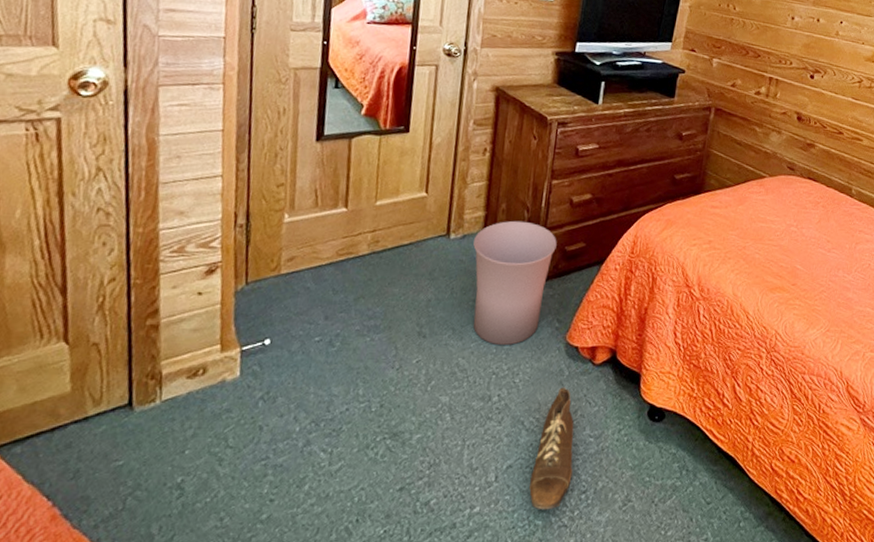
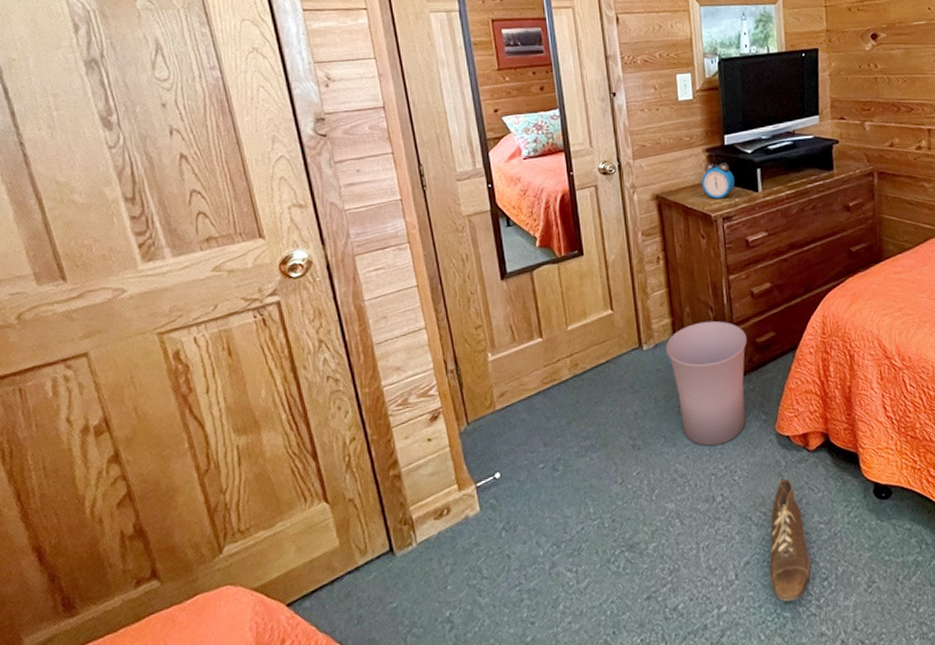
alarm clock: none [544,66,578,104] -> present [701,162,735,200]

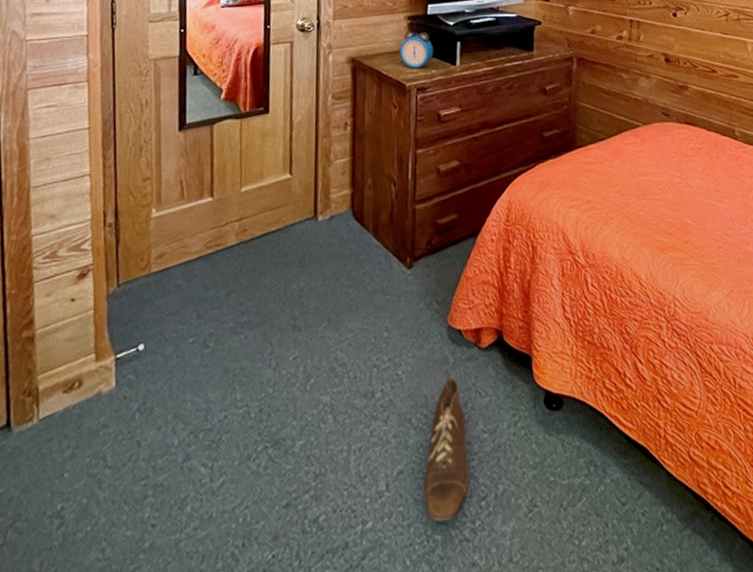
waste bin: present [666,320,747,446] -> none [342,196,428,333]

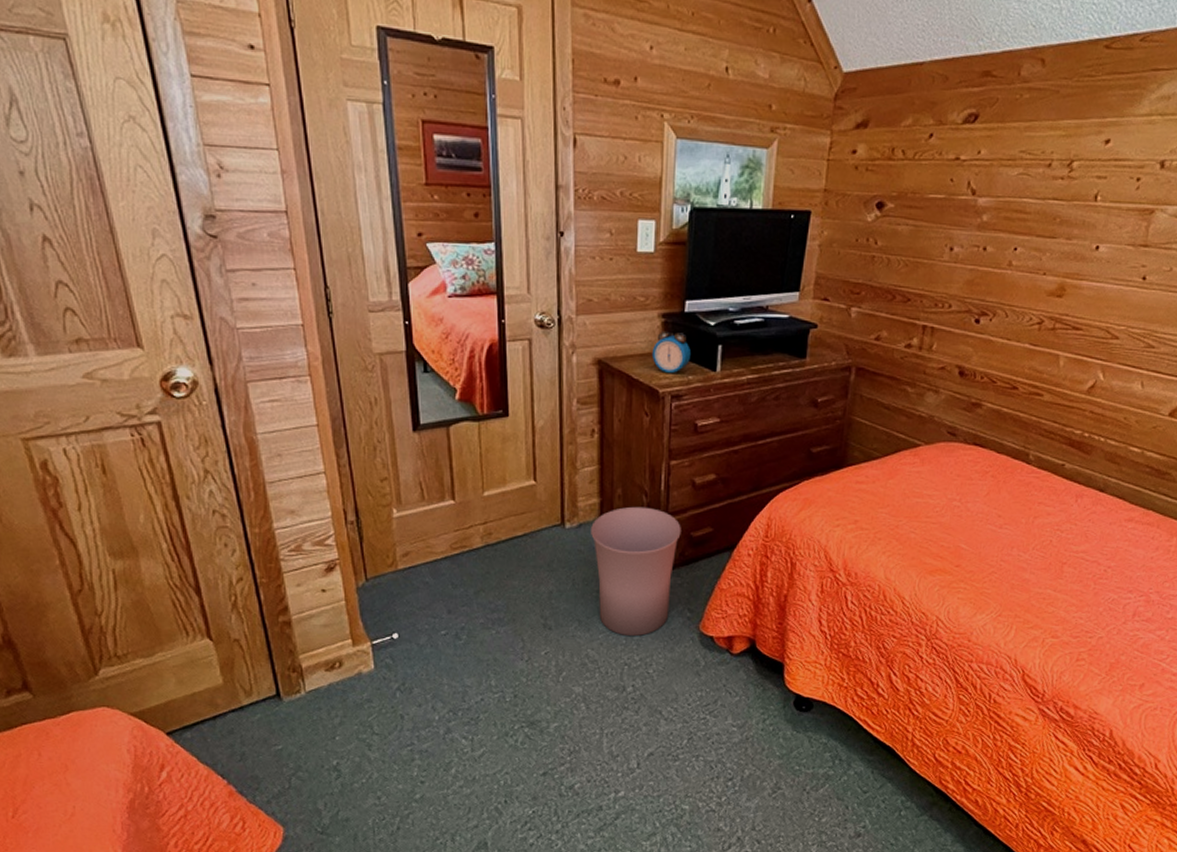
waste bin: none [342,196,428,333] -> present [591,506,681,636]
boot: present [424,376,469,523] -> none [673,677,717,796]

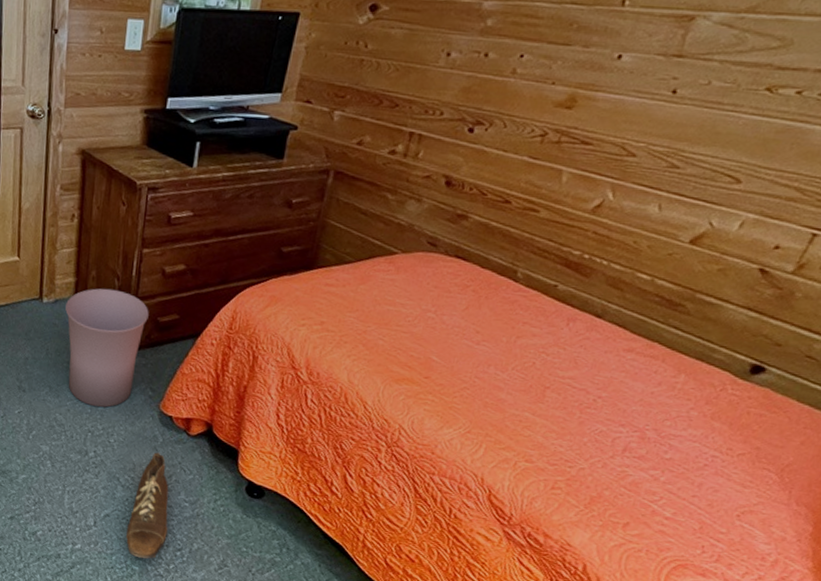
alarm clock: present [651,330,690,374] -> none [132,125,169,168]
boot: none [673,677,717,796] -> present [126,452,169,560]

